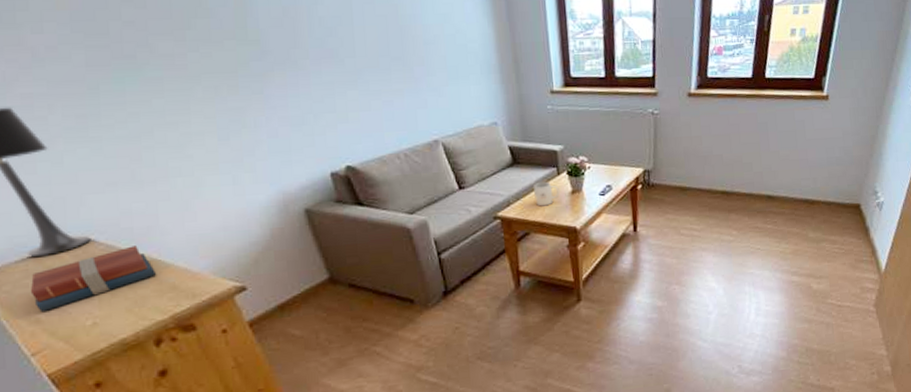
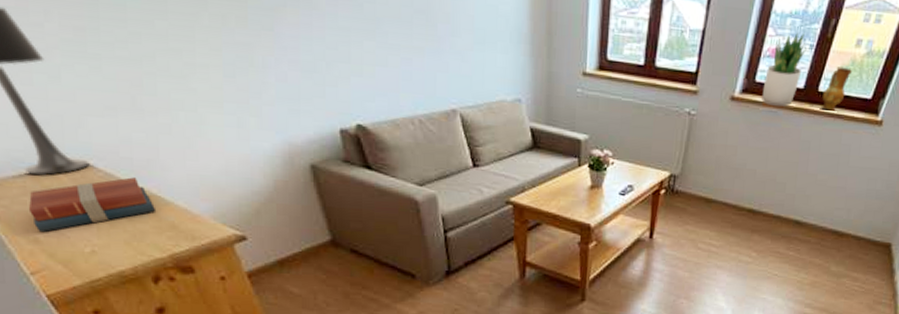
mug: present [534,181,560,207] -> none [551,171,578,198]
planter: none [715,29,749,97] -> present [761,31,807,108]
ceramic jug: none [769,54,793,93] -> present [821,66,853,111]

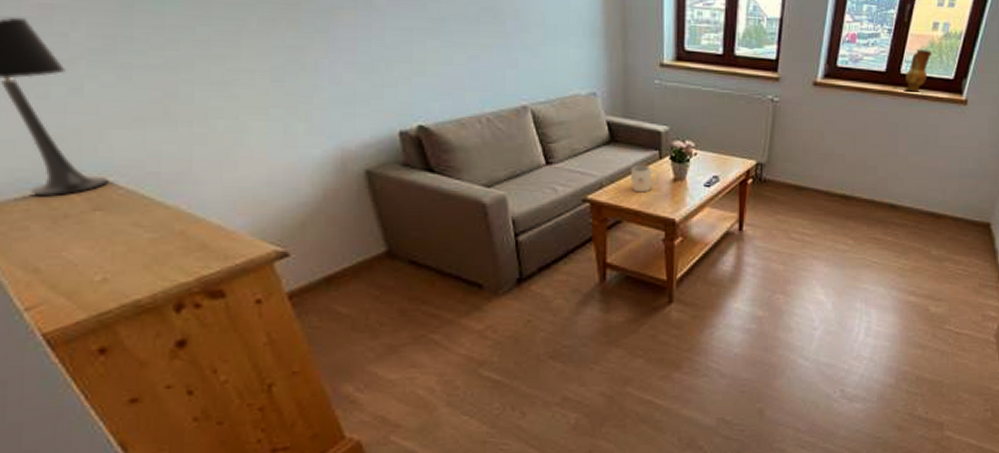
books: present [28,177,155,233] -> none [29,193,183,261]
mug: none [551,171,578,198] -> present [631,164,660,193]
planter: present [761,31,807,108] -> none [845,17,885,91]

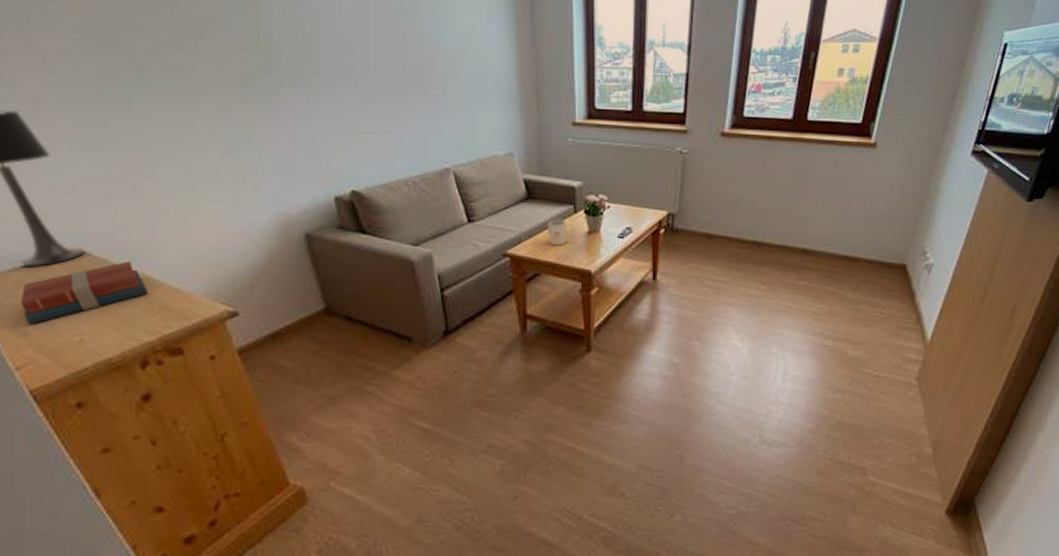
books: none [29,193,183,261] -> present [20,261,147,325]
ceramic jug: present [905,49,933,92] -> none [812,95,839,138]

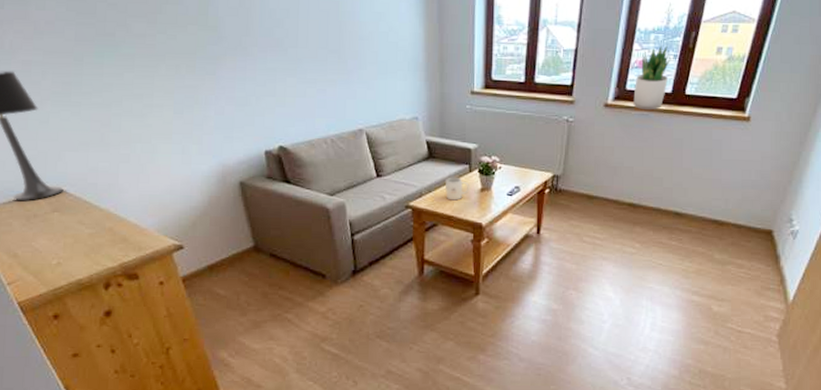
books: present [20,261,147,325] -> none [12,199,111,249]
planter: none [752,66,791,139] -> present [633,44,671,111]

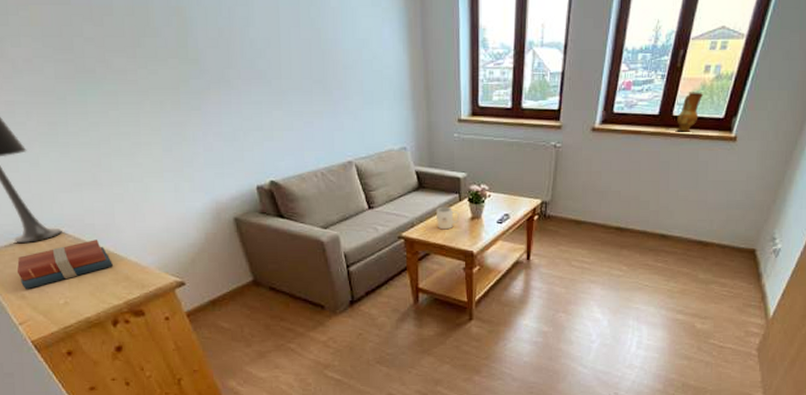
books: none [12,199,111,249] -> present [16,240,113,290]
planter: present [633,44,671,111] -> none [620,64,659,133]
ceramic jug: none [689,72,716,111] -> present [676,92,704,132]

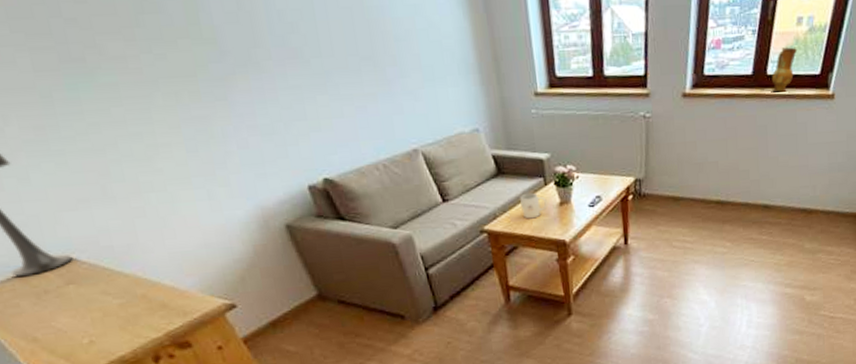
books: present [16,240,113,290] -> none [20,264,144,332]

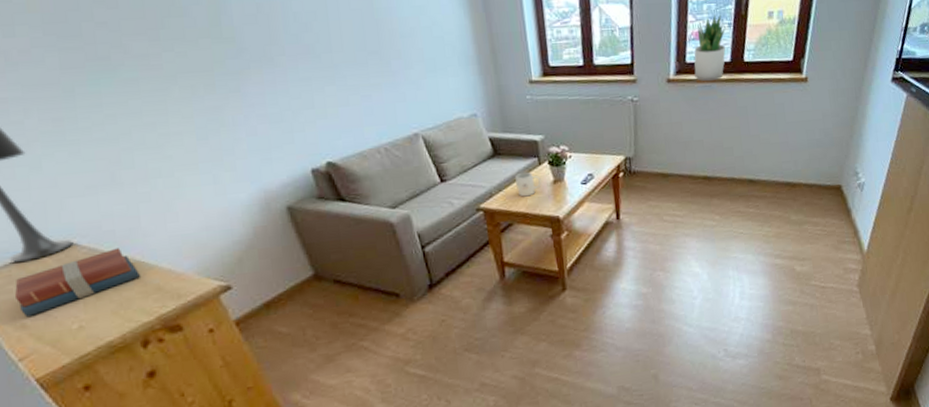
books: none [20,264,144,332] -> present [14,248,140,318]
planter: none [712,18,750,97] -> present [694,13,726,82]
ceramic jug: present [771,47,798,92] -> none [748,37,771,77]

